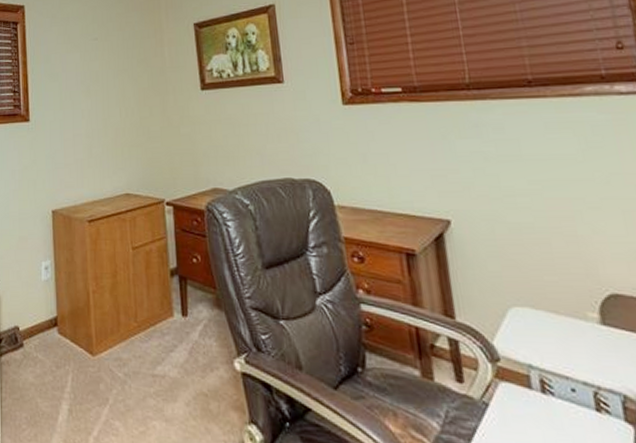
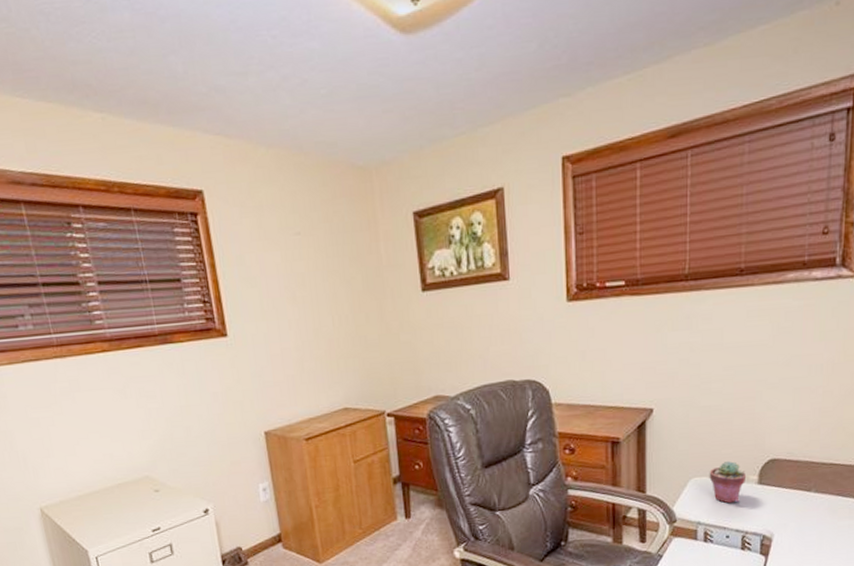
potted succulent: none [532,291,584,346] -> present [709,461,747,504]

